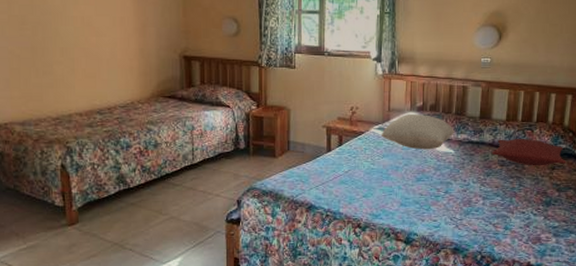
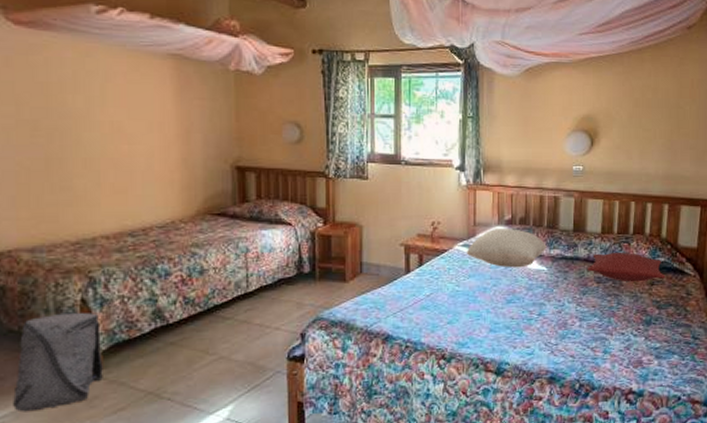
backpack: none [11,175,79,254] -> present [13,312,103,412]

